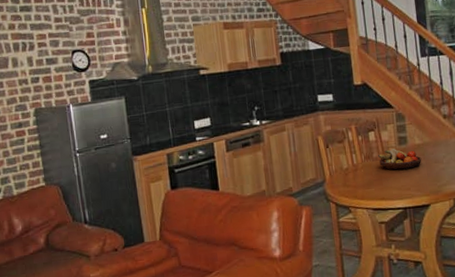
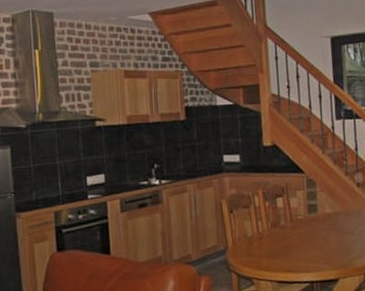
fruit bowl: present [378,148,422,170] -> none [286,217,332,241]

